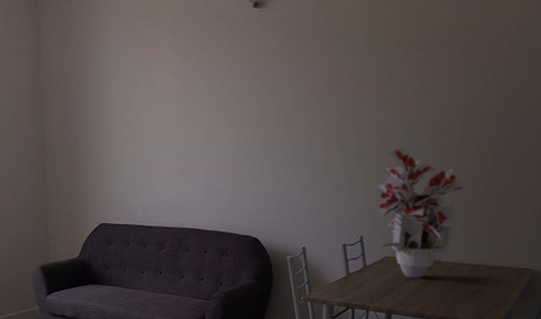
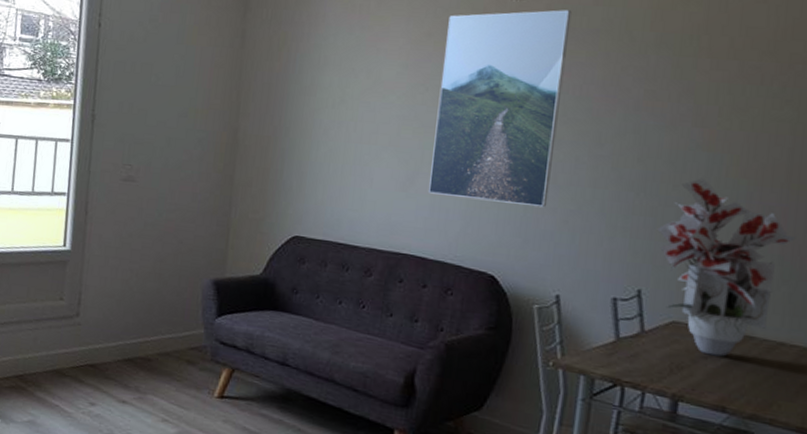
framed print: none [202,18,301,181] -> present [429,10,572,208]

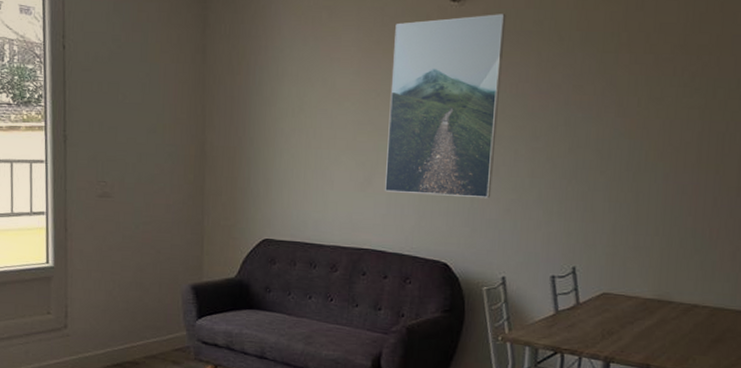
bouquet: present [657,178,796,357] -> none [587,163,706,321]

